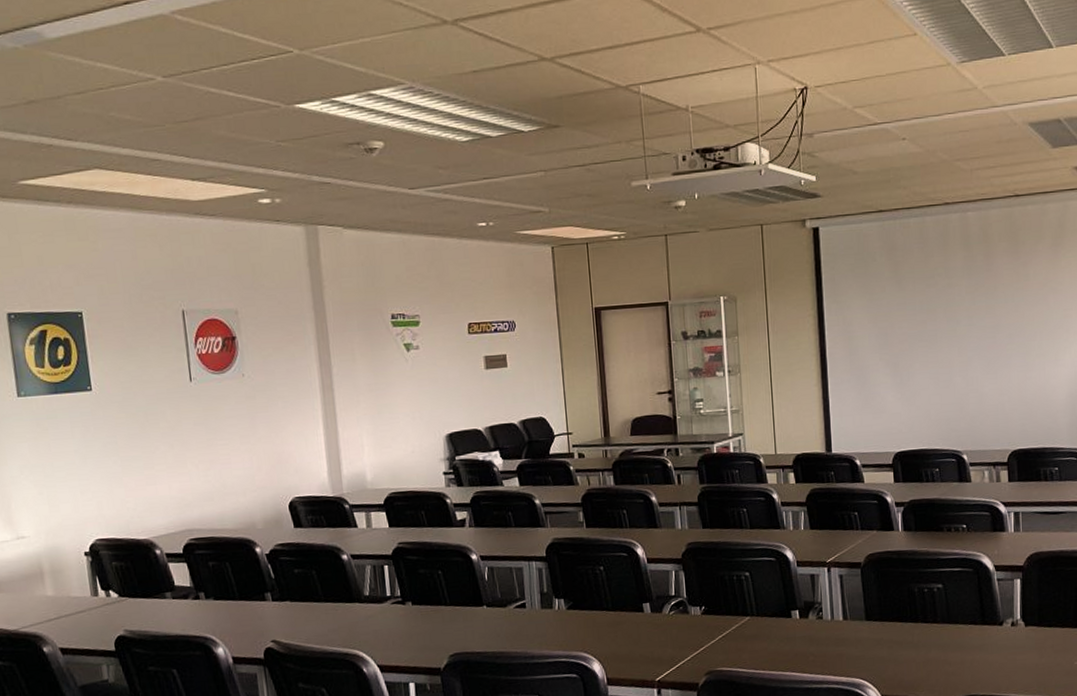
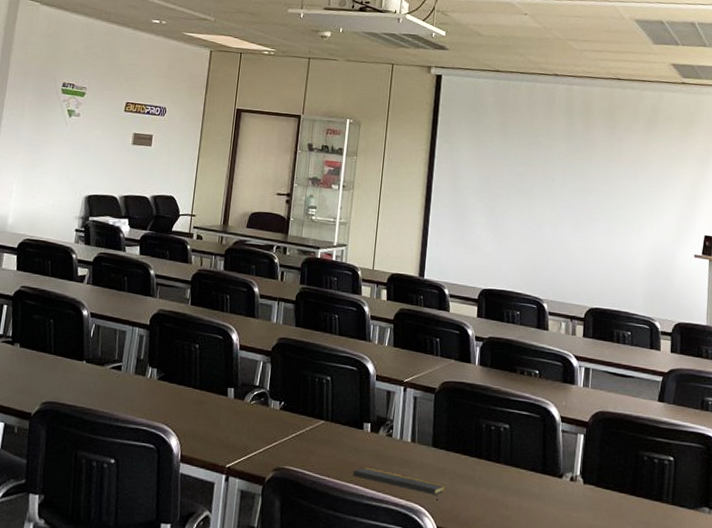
notepad: none [788,653,884,671] -> present [353,468,445,500]

